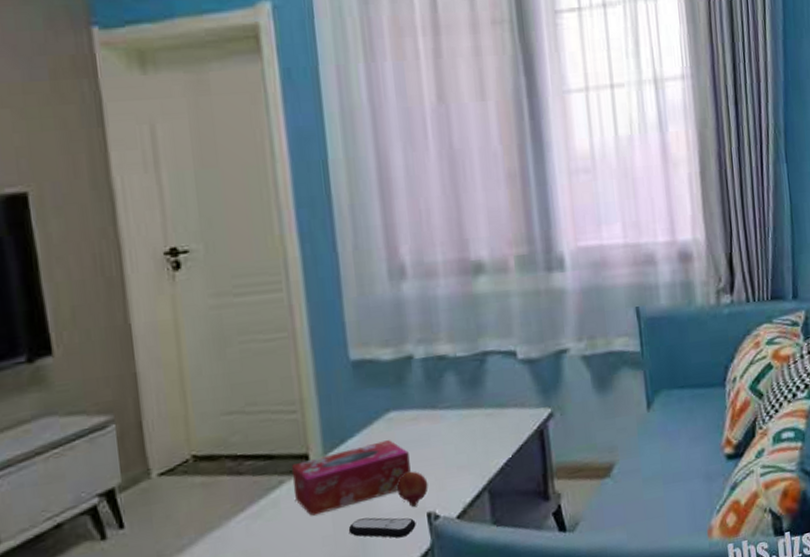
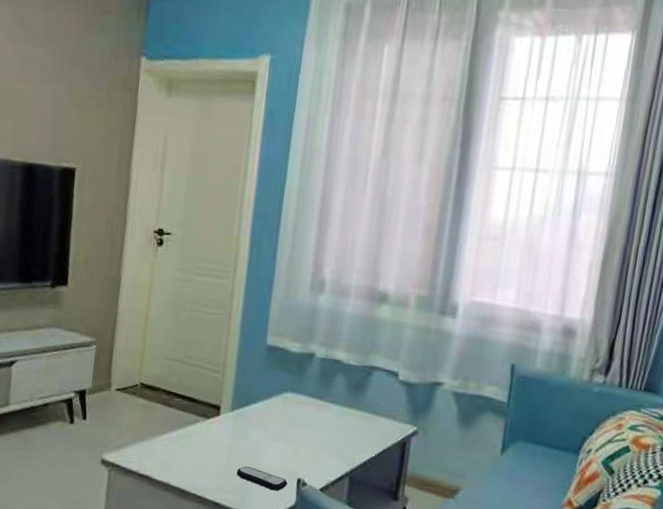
tissue box: present [291,440,411,516] -> none [204,410,295,455]
fruit: present [397,471,428,507] -> none [279,442,304,471]

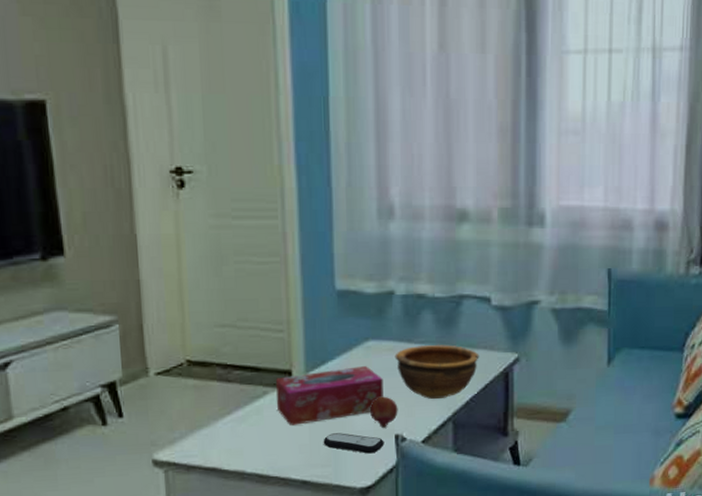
tissue box: none [204,410,295,455] -> present [275,366,383,426]
fruit: none [279,442,304,471] -> present [370,396,398,428]
bowl: none [307,404,382,455] -> present [395,345,479,399]

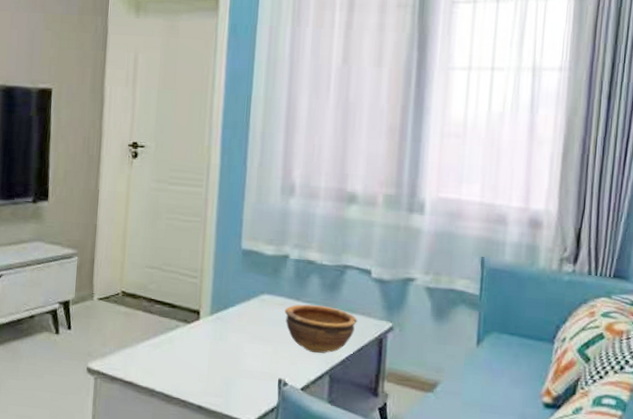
tissue box: present [275,366,383,426] -> none [185,315,273,357]
remote control: present [323,433,384,454] -> none [218,369,269,392]
fruit: present [370,396,398,428] -> none [259,343,283,371]

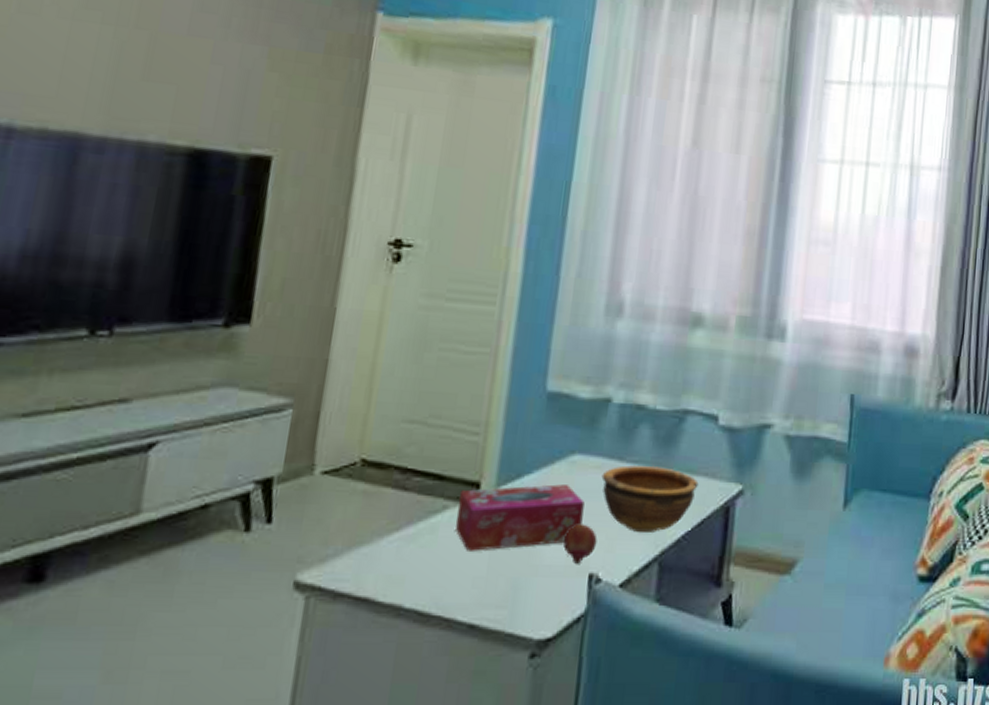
tissue box: none [185,315,273,357] -> present [455,484,585,551]
fruit: none [259,343,283,371] -> present [563,523,598,564]

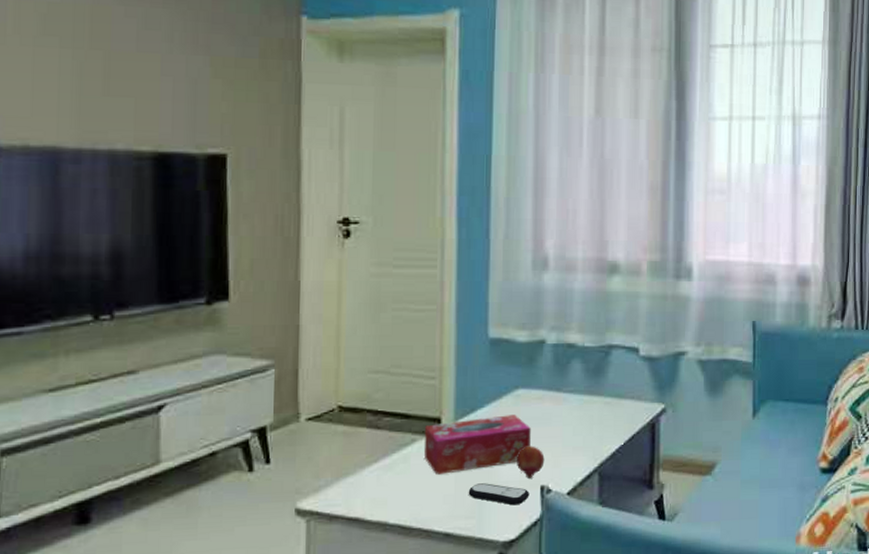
remote control: none [502,565,575,596] -> present [468,483,530,506]
bowl: present [601,465,699,532] -> none [543,394,627,449]

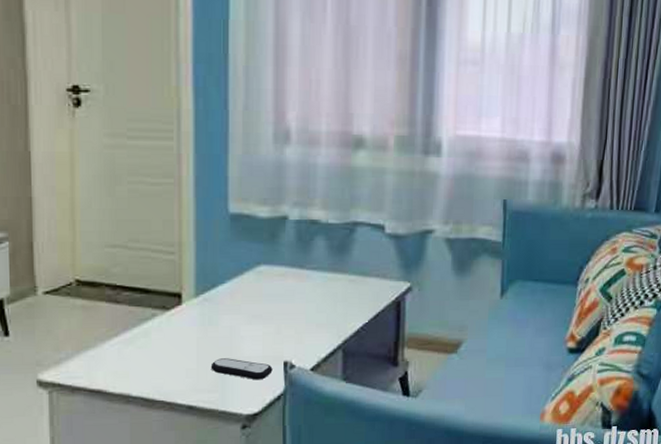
tissue box: present [424,415,531,475] -> none [164,291,273,349]
fruit: present [517,446,545,479] -> none [260,322,288,354]

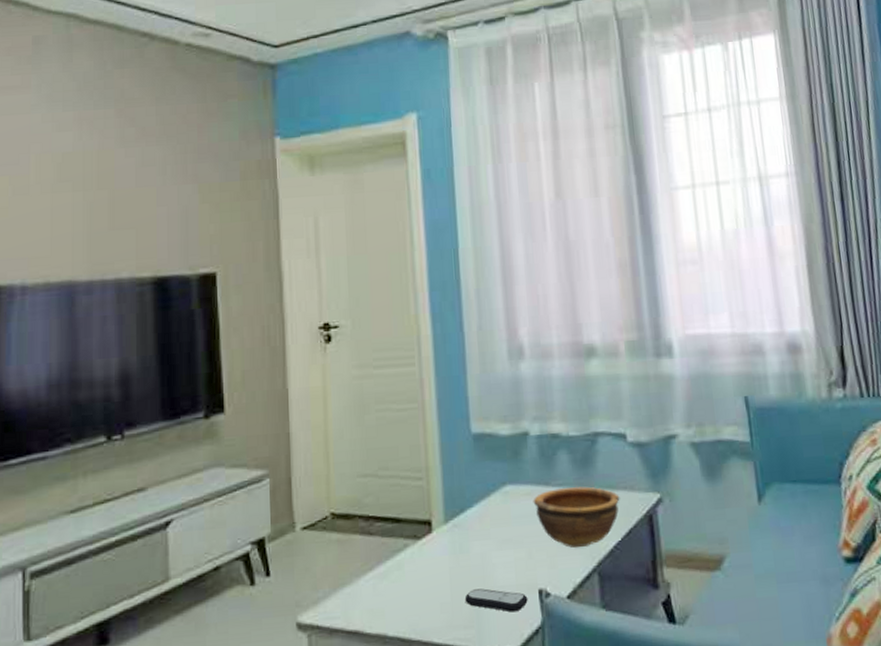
bowl: none [286,272,372,326] -> present [533,487,620,548]

